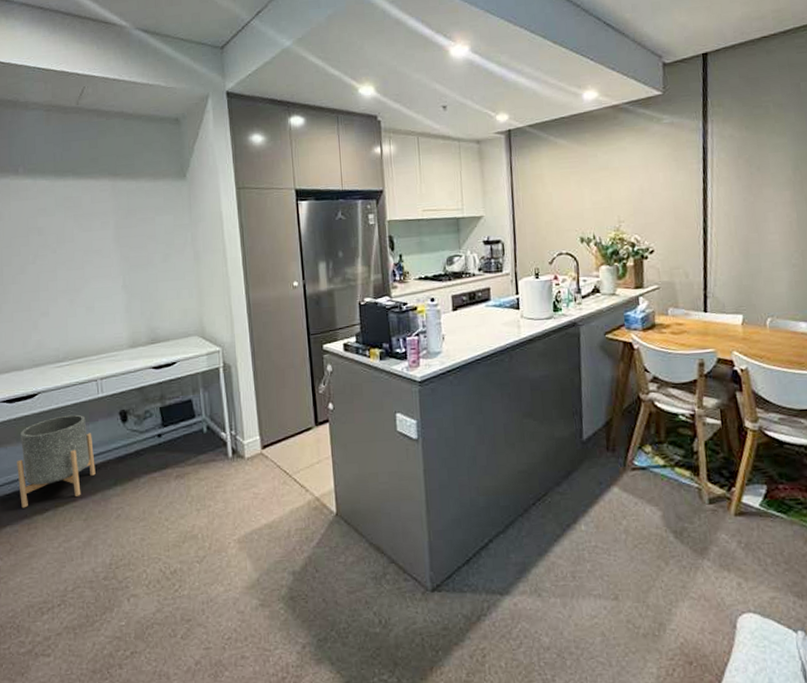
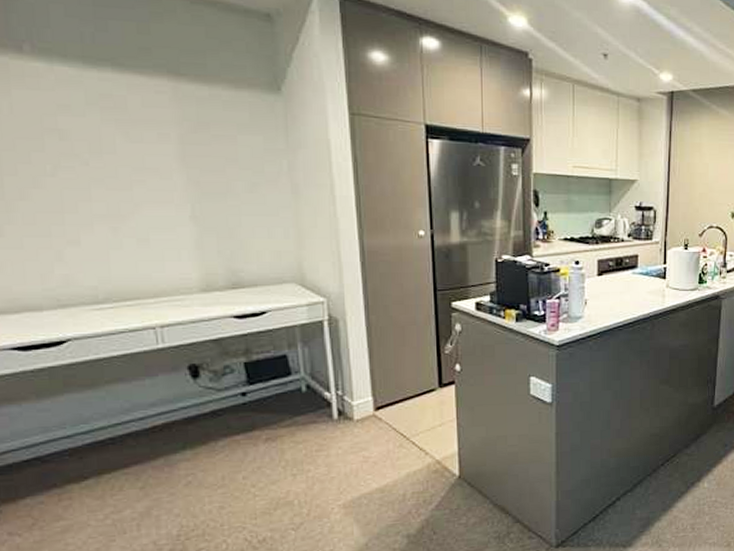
planter: present [17,414,96,508] -> none [38,367,156,477]

